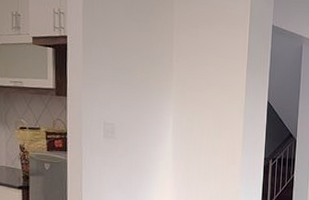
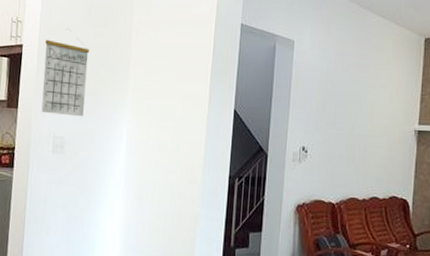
calendar: none [90,22,134,106] -> present [41,28,90,117]

